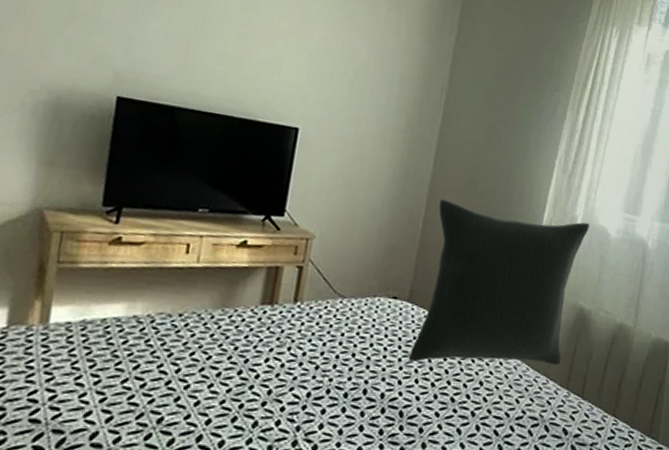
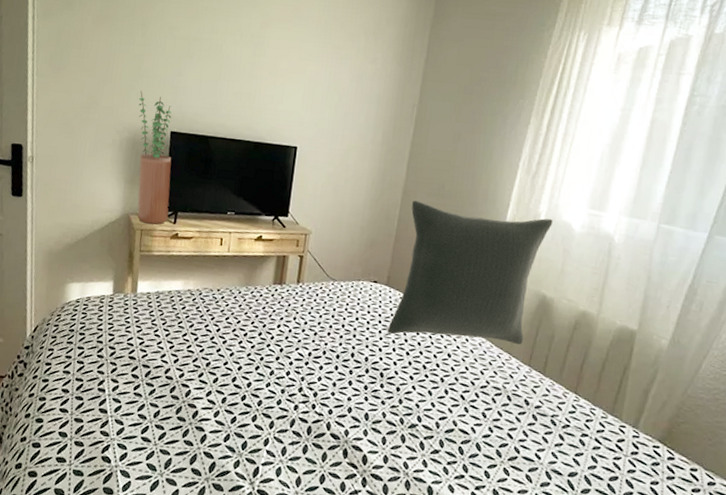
vase: none [56,37,120,225] -> present [137,90,172,225]

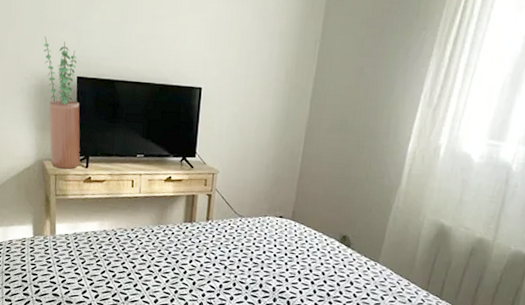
pillow: present [387,200,553,345] -> none [292,137,453,272]

